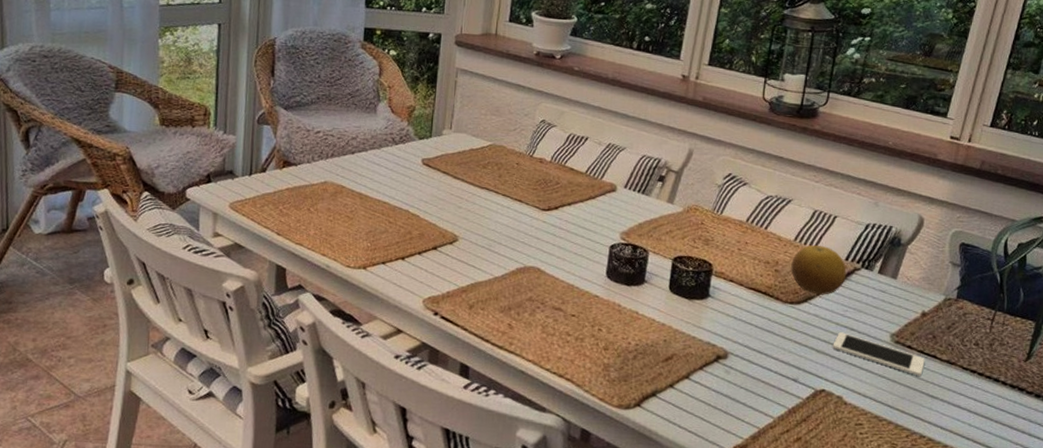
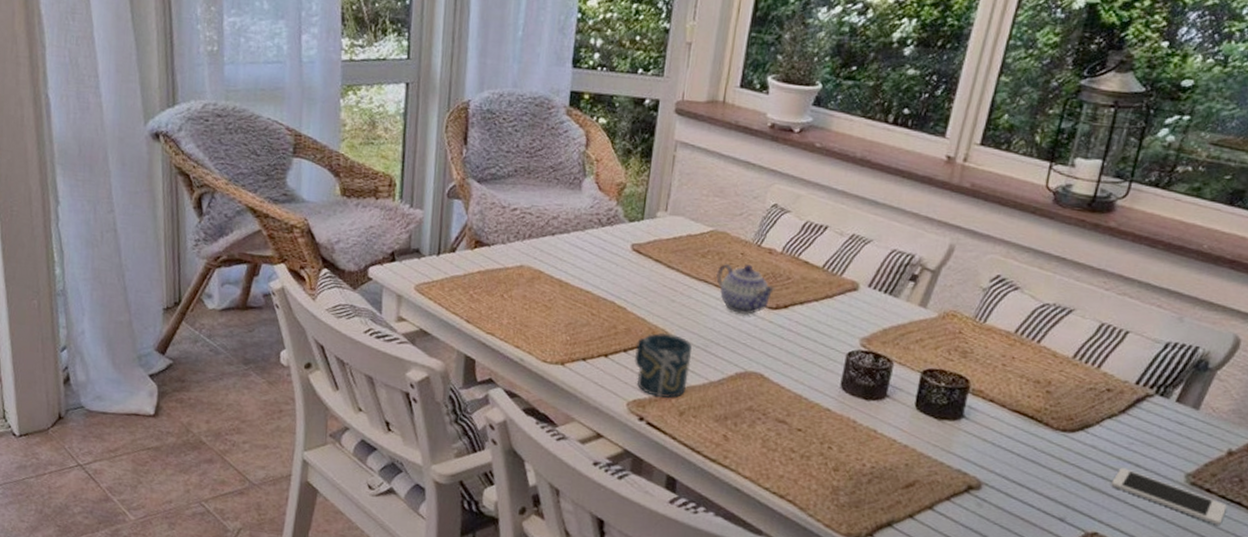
cup: none [428,235,478,295] -> present [634,332,692,399]
teapot: none [496,173,547,217] -> present [716,264,776,316]
fruit: present [791,245,847,295] -> none [1066,364,1136,424]

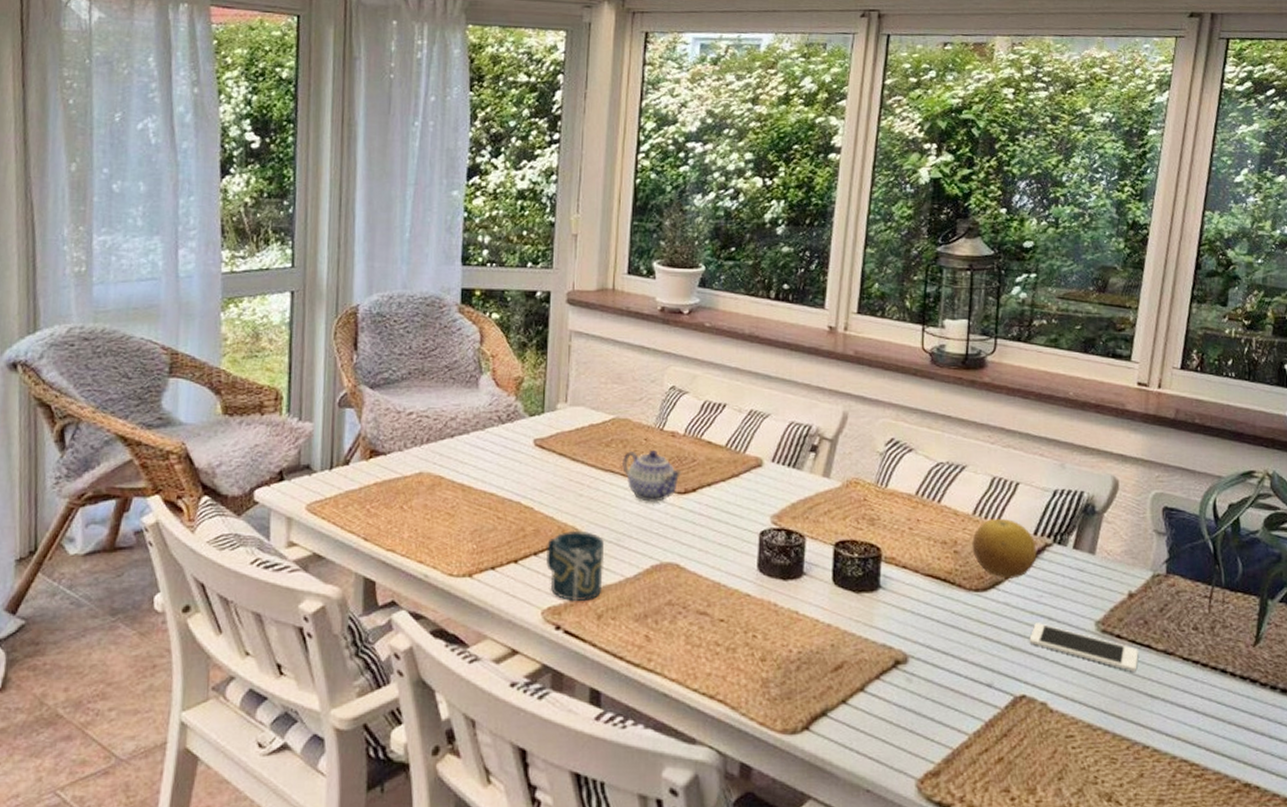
fruit: none [1066,364,1136,424] -> present [972,519,1037,579]

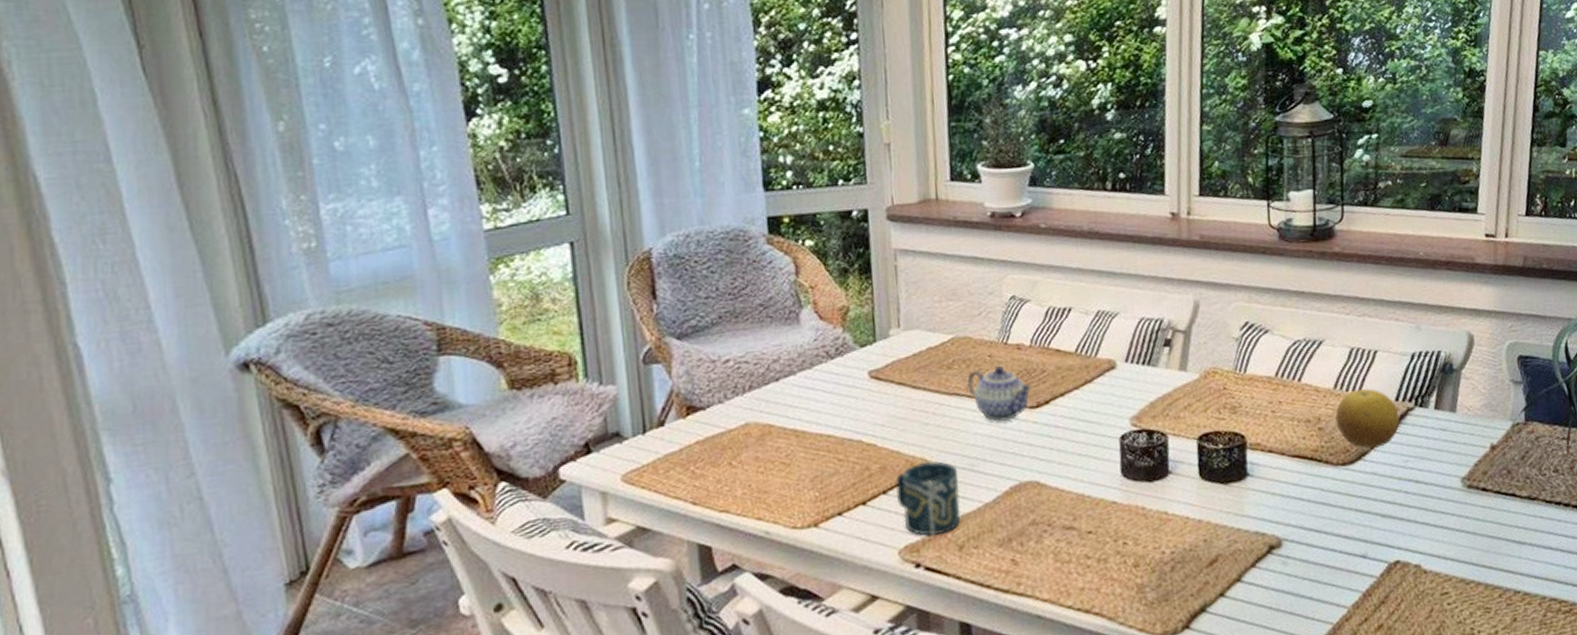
cell phone: present [1029,623,1138,672] -> none [1399,487,1504,522]

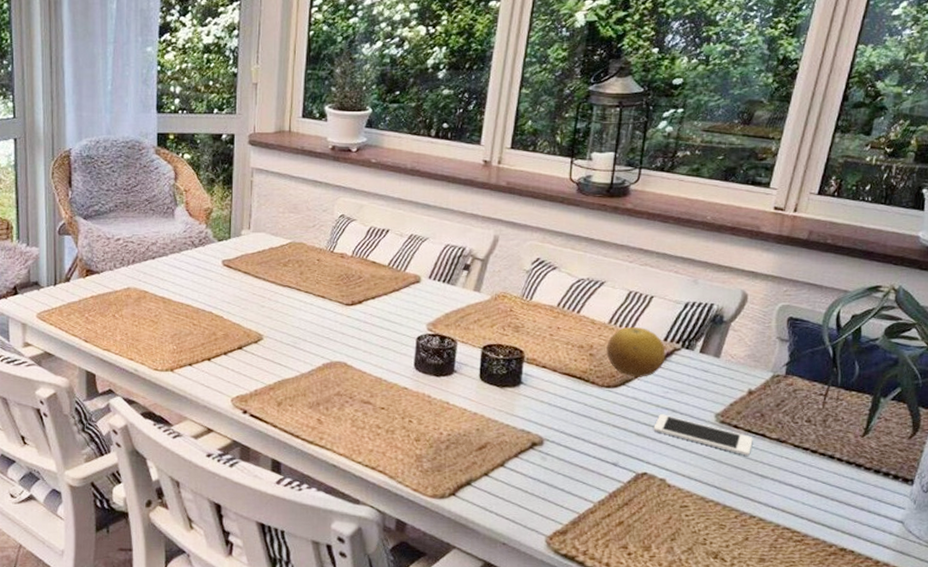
cup: present [895,461,961,537] -> none [233,335,283,392]
teapot: present [967,366,1032,422] -> none [298,269,350,313]
cell phone: none [1399,487,1504,522] -> present [653,414,753,456]

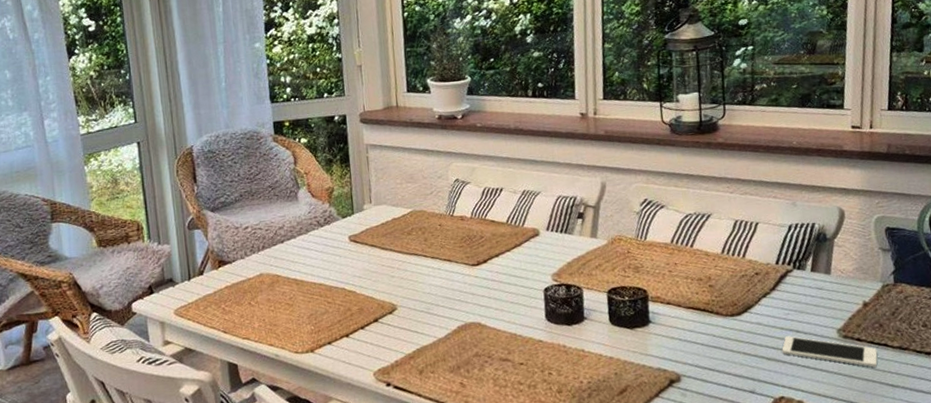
fruit: present [606,327,666,377] -> none [723,254,781,303]

